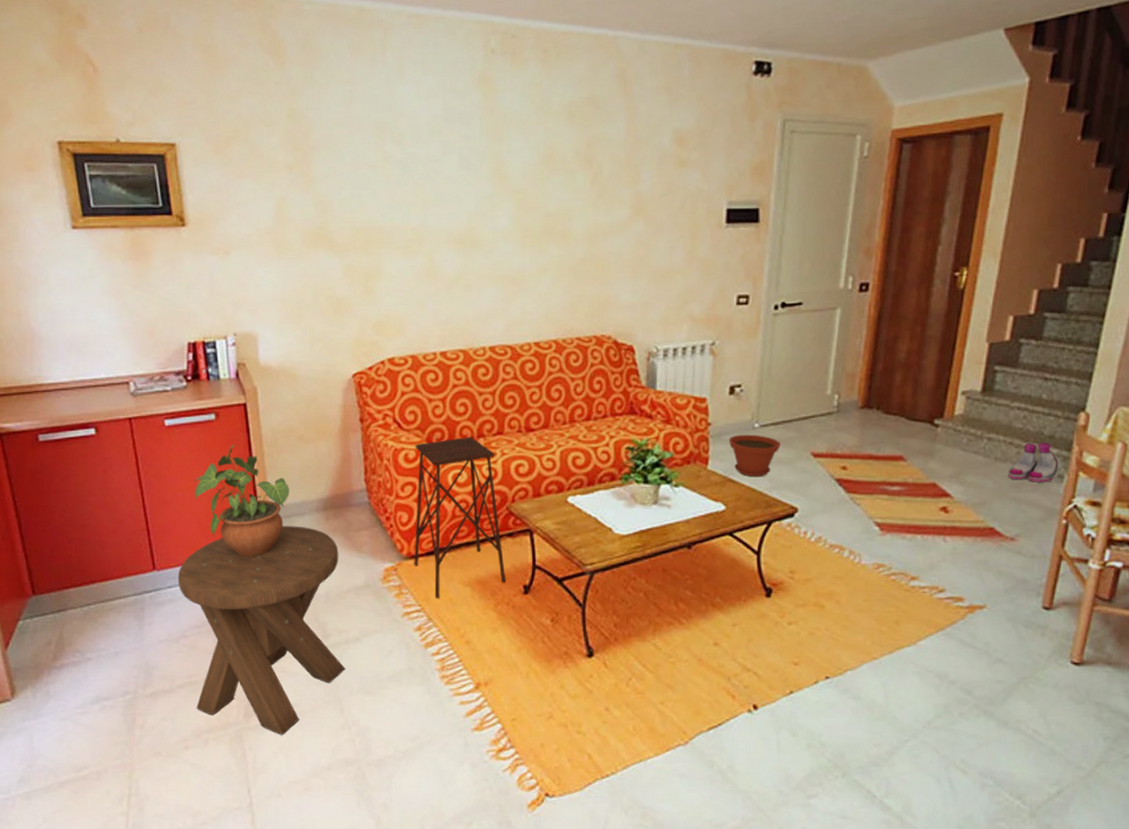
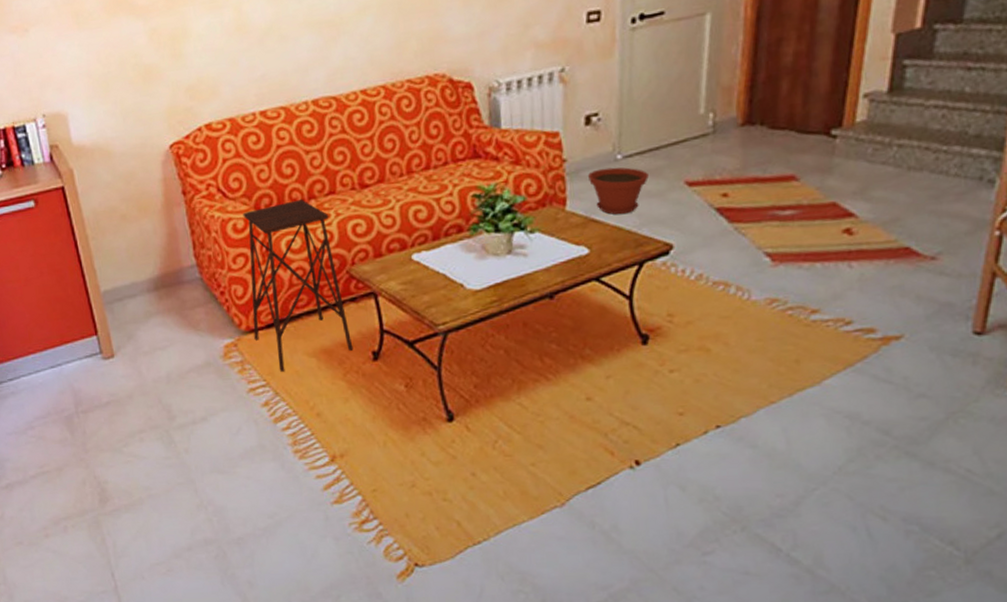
music stool: present [177,526,346,735] -> none [17,308,196,519]
potted plant: present [194,444,289,557] -> none [21,230,119,344]
boots: present [1009,442,1059,482] -> none [925,142,988,191]

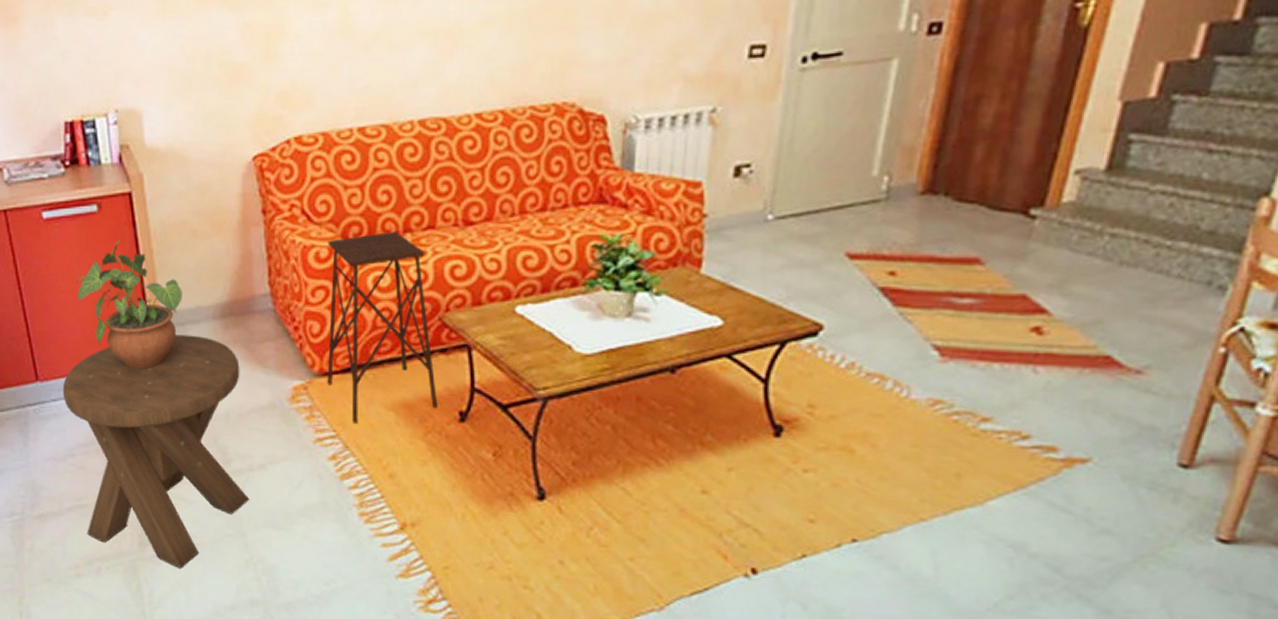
music stool: none [17,308,196,519] -> present [62,335,250,568]
potted plant: none [21,230,119,344] -> present [76,240,183,369]
plant pot: present [587,167,649,215] -> none [730,229,803,285]

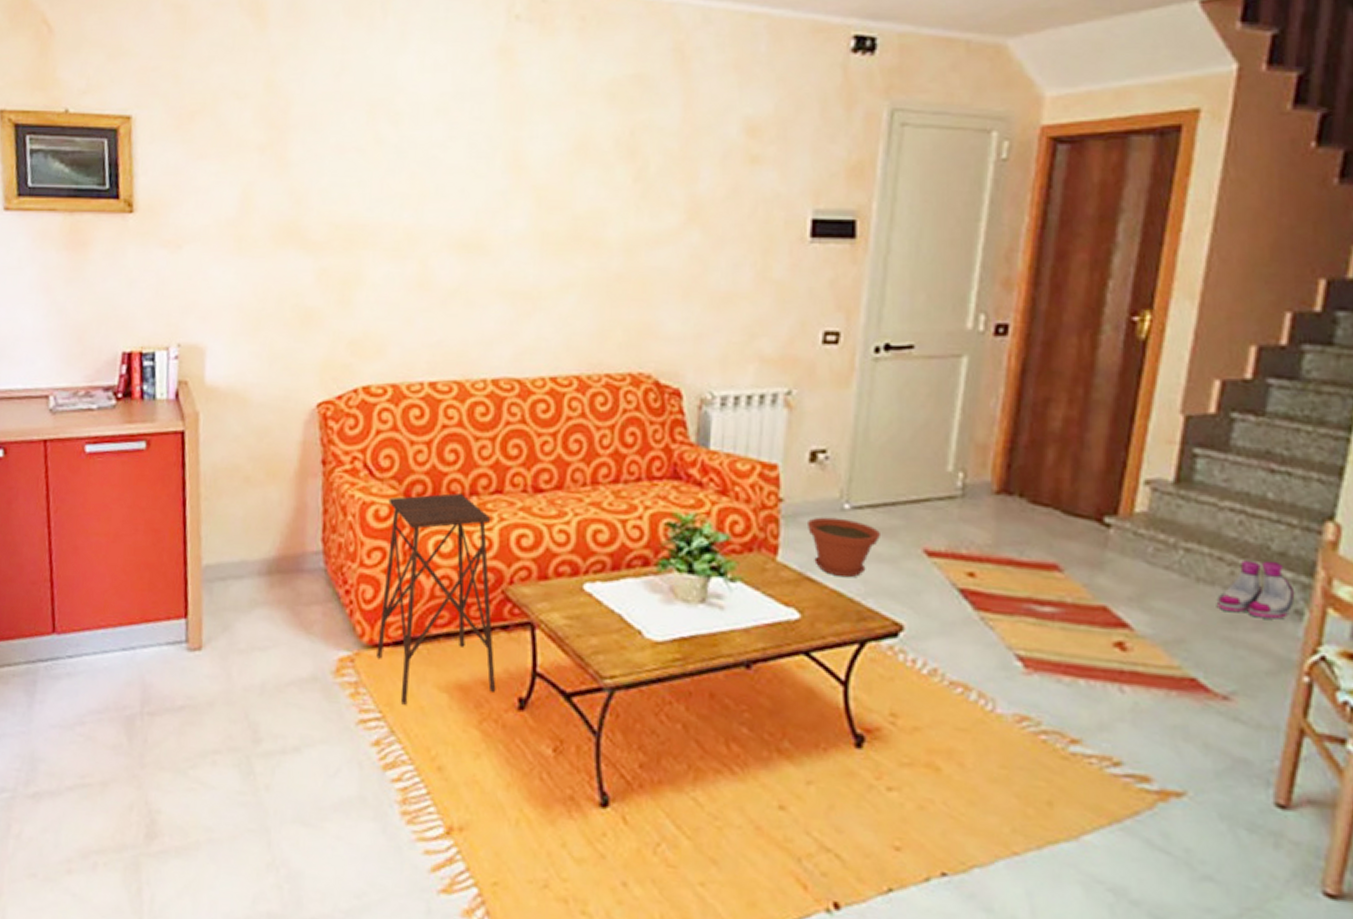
music stool: present [62,335,250,568] -> none [80,590,282,869]
potted plant: present [76,240,183,369] -> none [112,481,228,627]
plant pot: none [730,229,803,285] -> present [806,517,880,578]
boots: none [1139,240,1221,296] -> present [1218,560,1295,620]

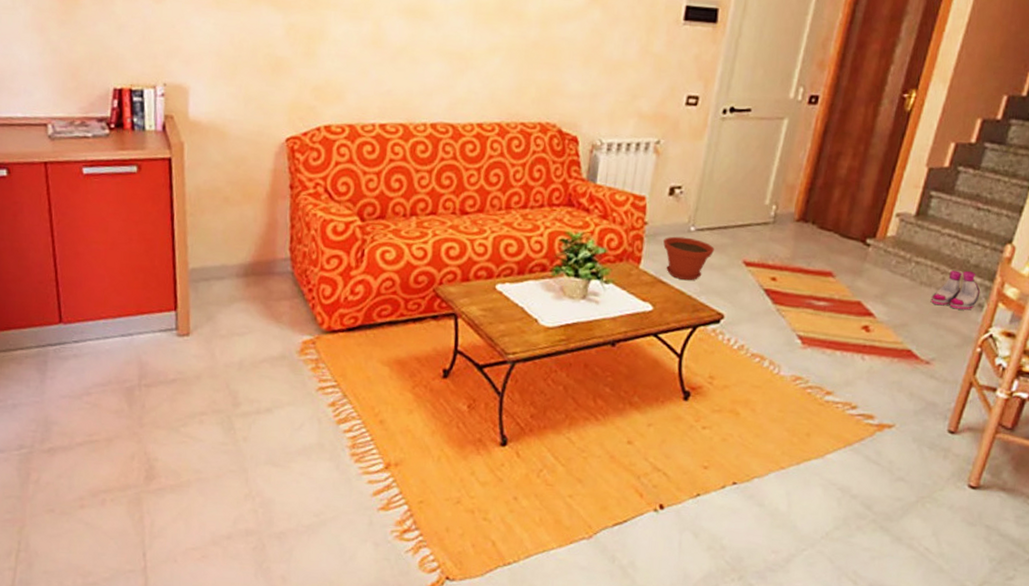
side table: present [376,492,496,705] -> none [333,213,427,376]

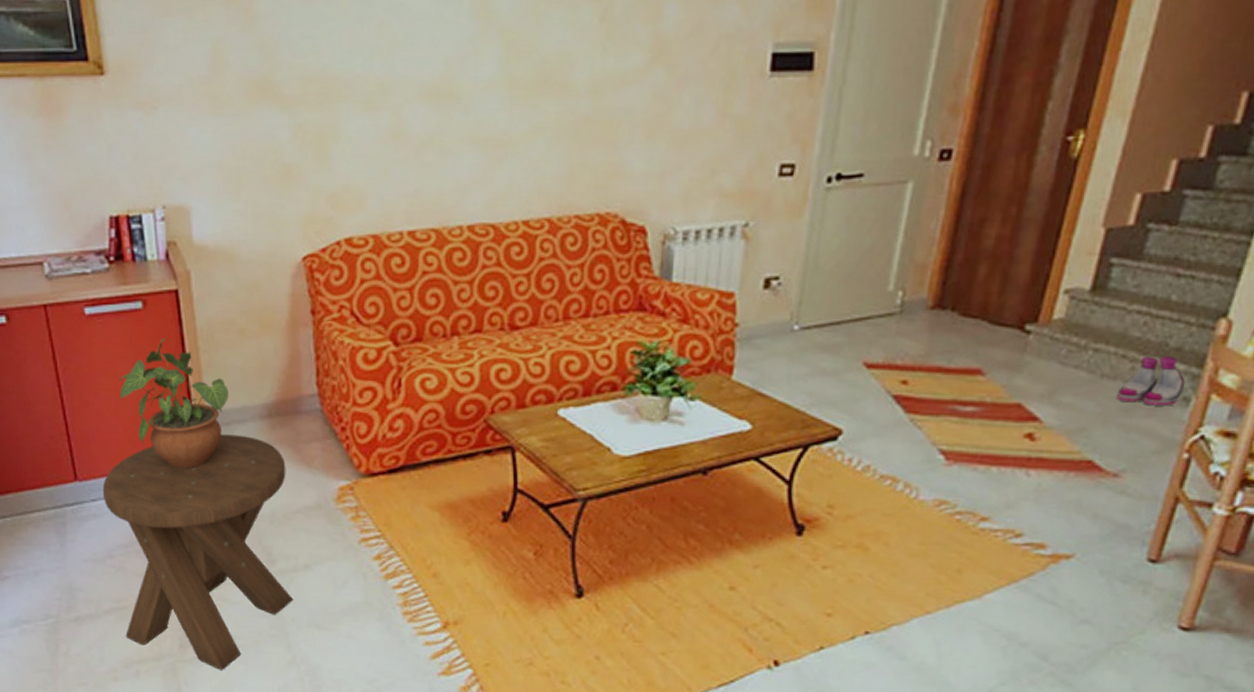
music stool: none [85,289,257,501] -> present [102,434,294,670]
potted plant: none [109,200,210,318] -> present [119,338,229,469]
plant pot: present [663,236,714,281] -> none [759,338,825,391]

